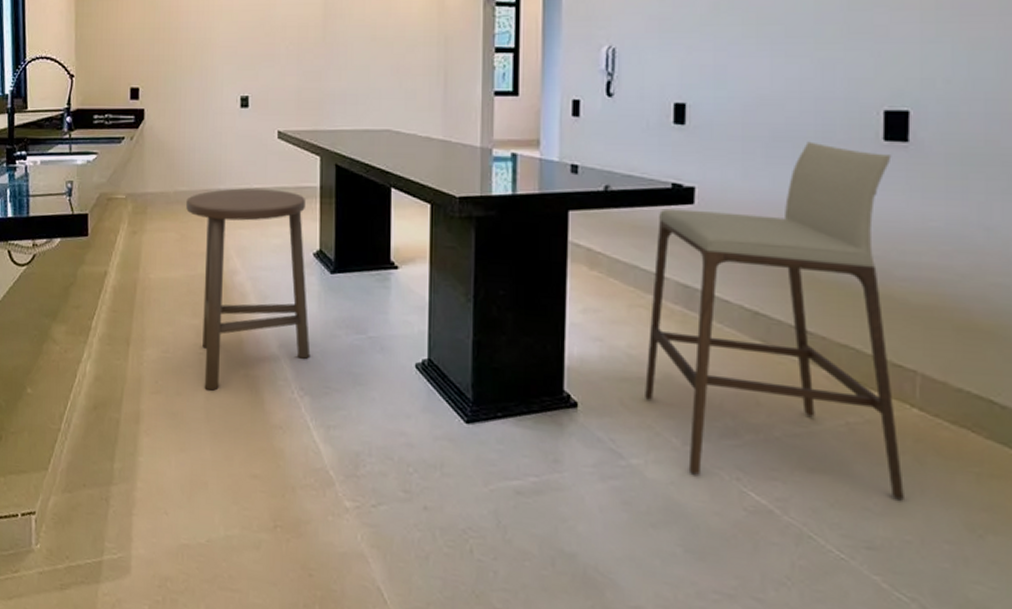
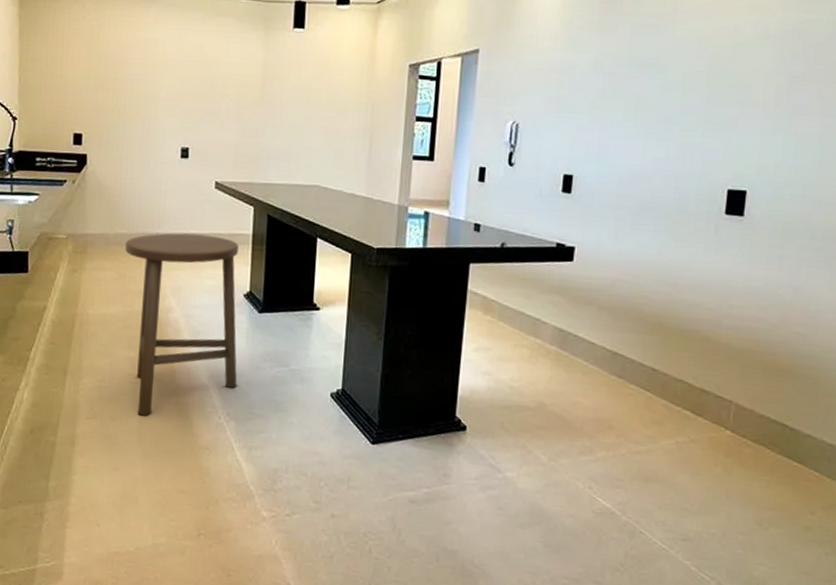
bar stool: present [645,141,904,501] -> none [521,212,730,503]

